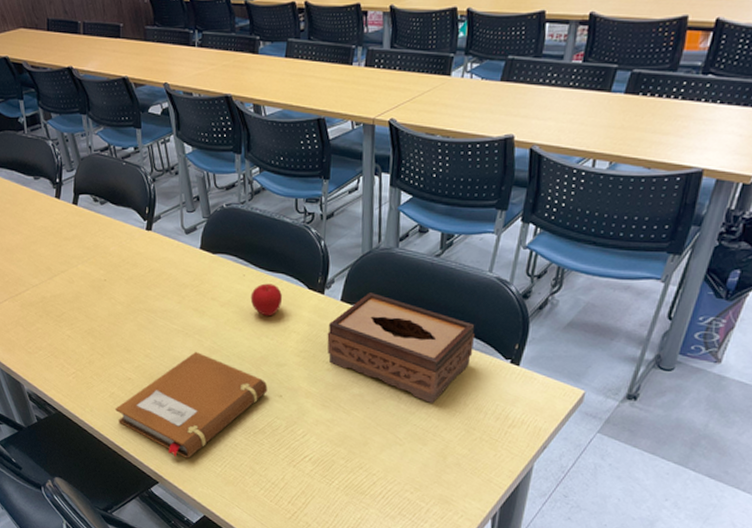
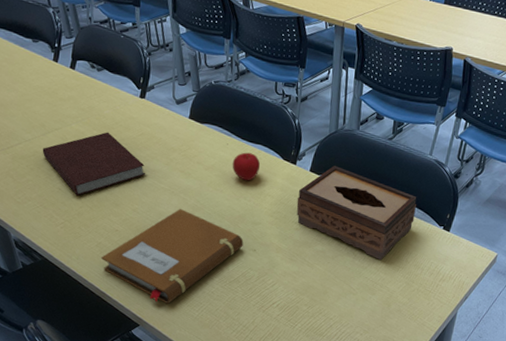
notebook: none [50,271,157,343] -> present [42,132,146,196]

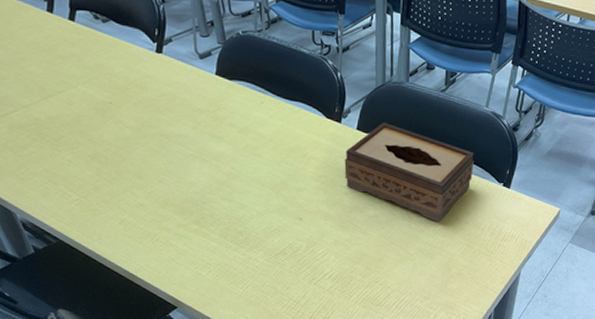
notebook: present [42,132,146,196] -> none [44,93,171,168]
notebook: present [101,209,244,304] -> none [127,178,288,282]
apple: present [232,152,261,181] -> none [269,111,302,143]

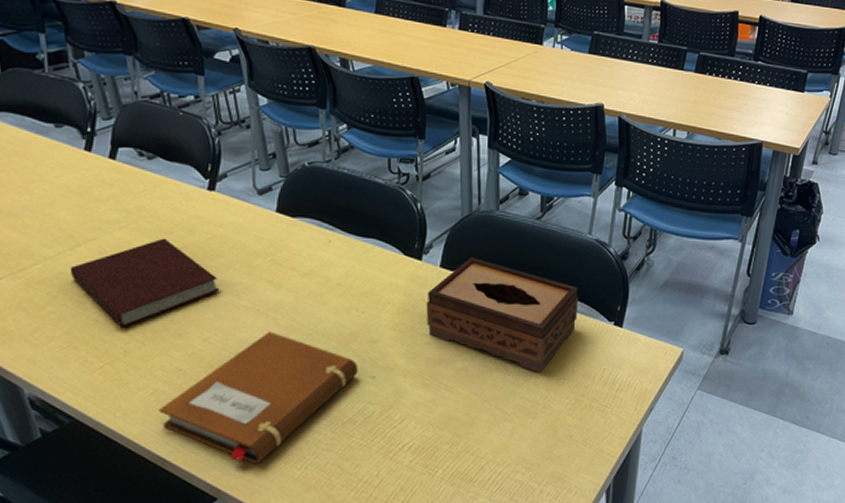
notebook: none [44,93,171,168] -> present [70,238,220,327]
notebook: none [127,178,288,282] -> present [159,332,358,464]

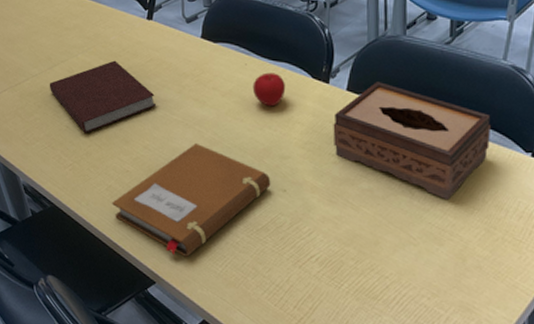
apple: none [337,250,375,287] -> present [252,72,286,107]

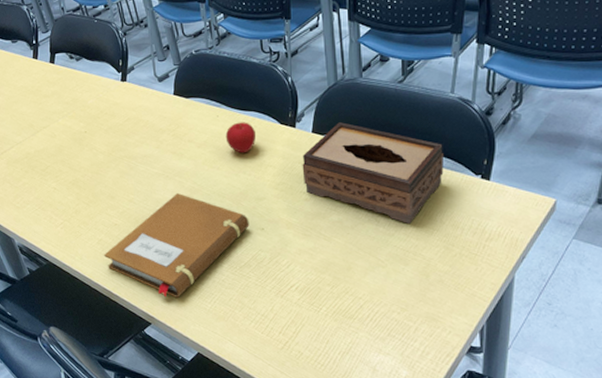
notebook: present [49,60,157,133] -> none [34,122,138,193]

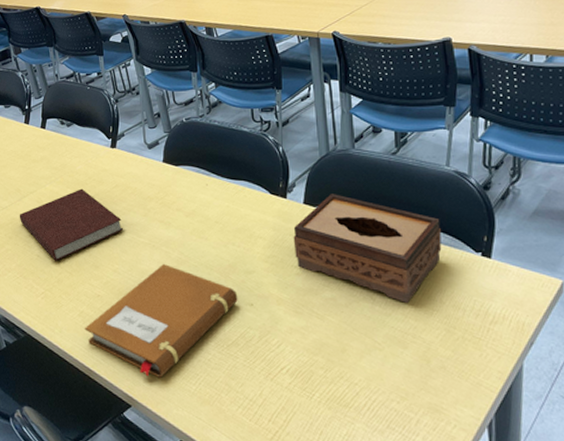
notebook: none [34,122,138,193] -> present [19,188,124,261]
apple: present [225,122,257,154] -> none [214,191,246,224]

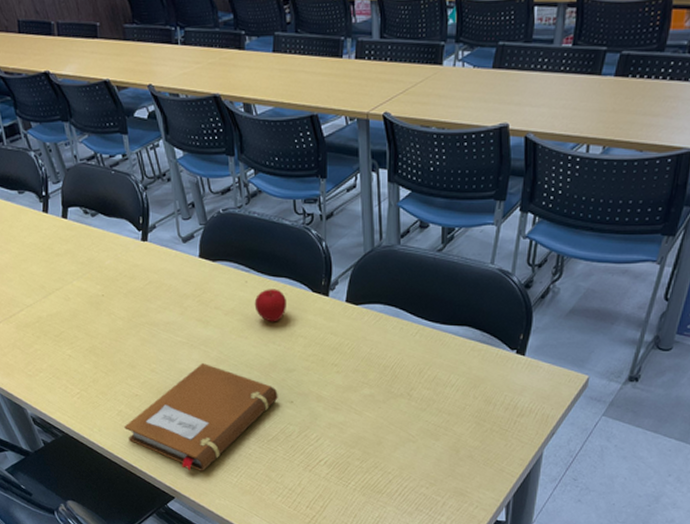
notebook: present [19,188,124,261] -> none [46,285,160,361]
apple: none [214,191,246,224] -> present [254,289,287,322]
tissue box: present [293,194,442,303] -> none [334,292,480,398]

